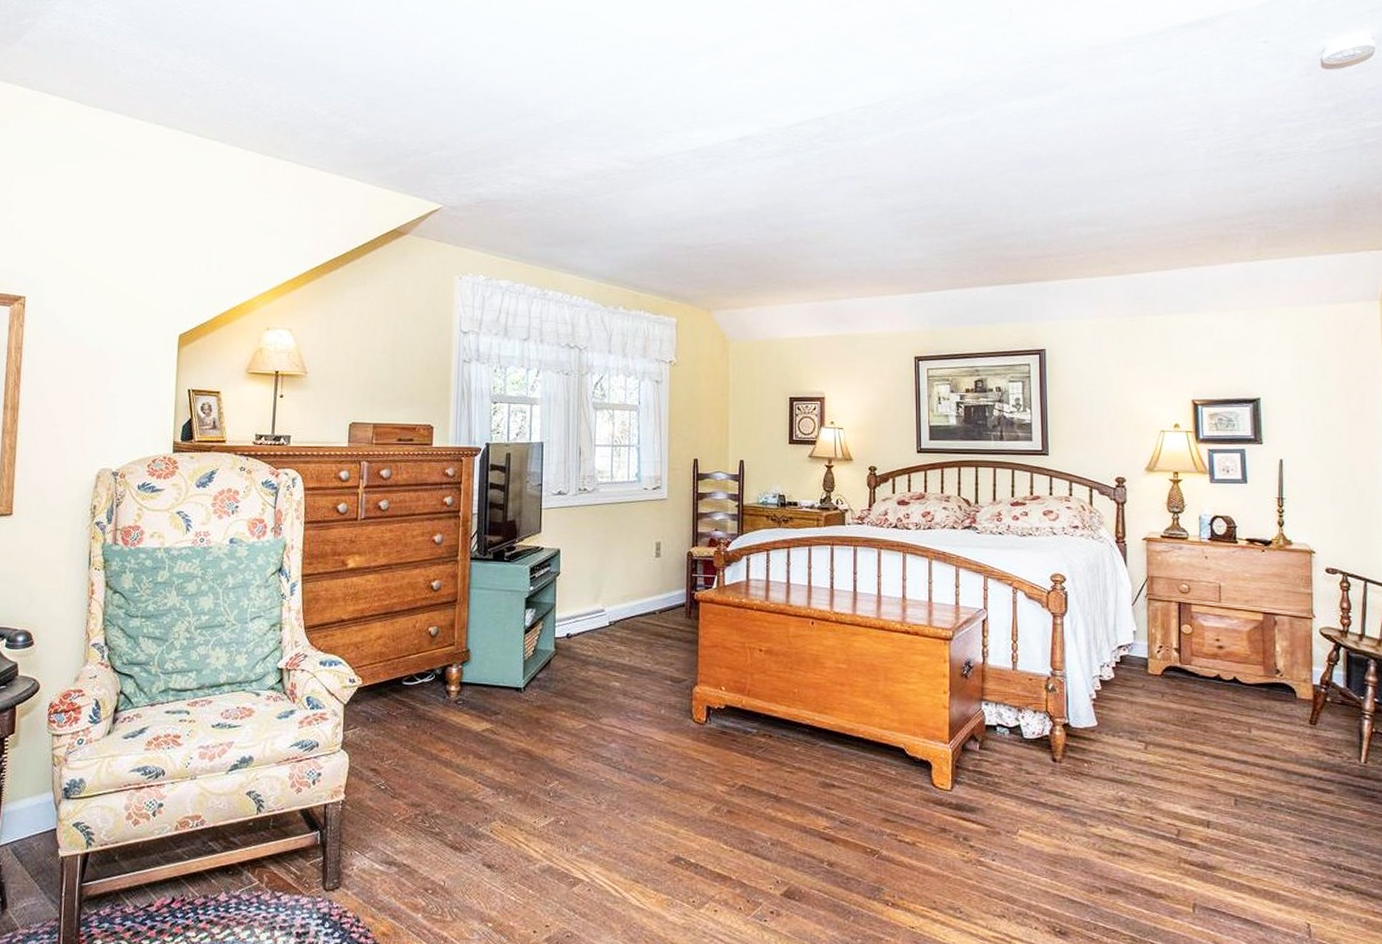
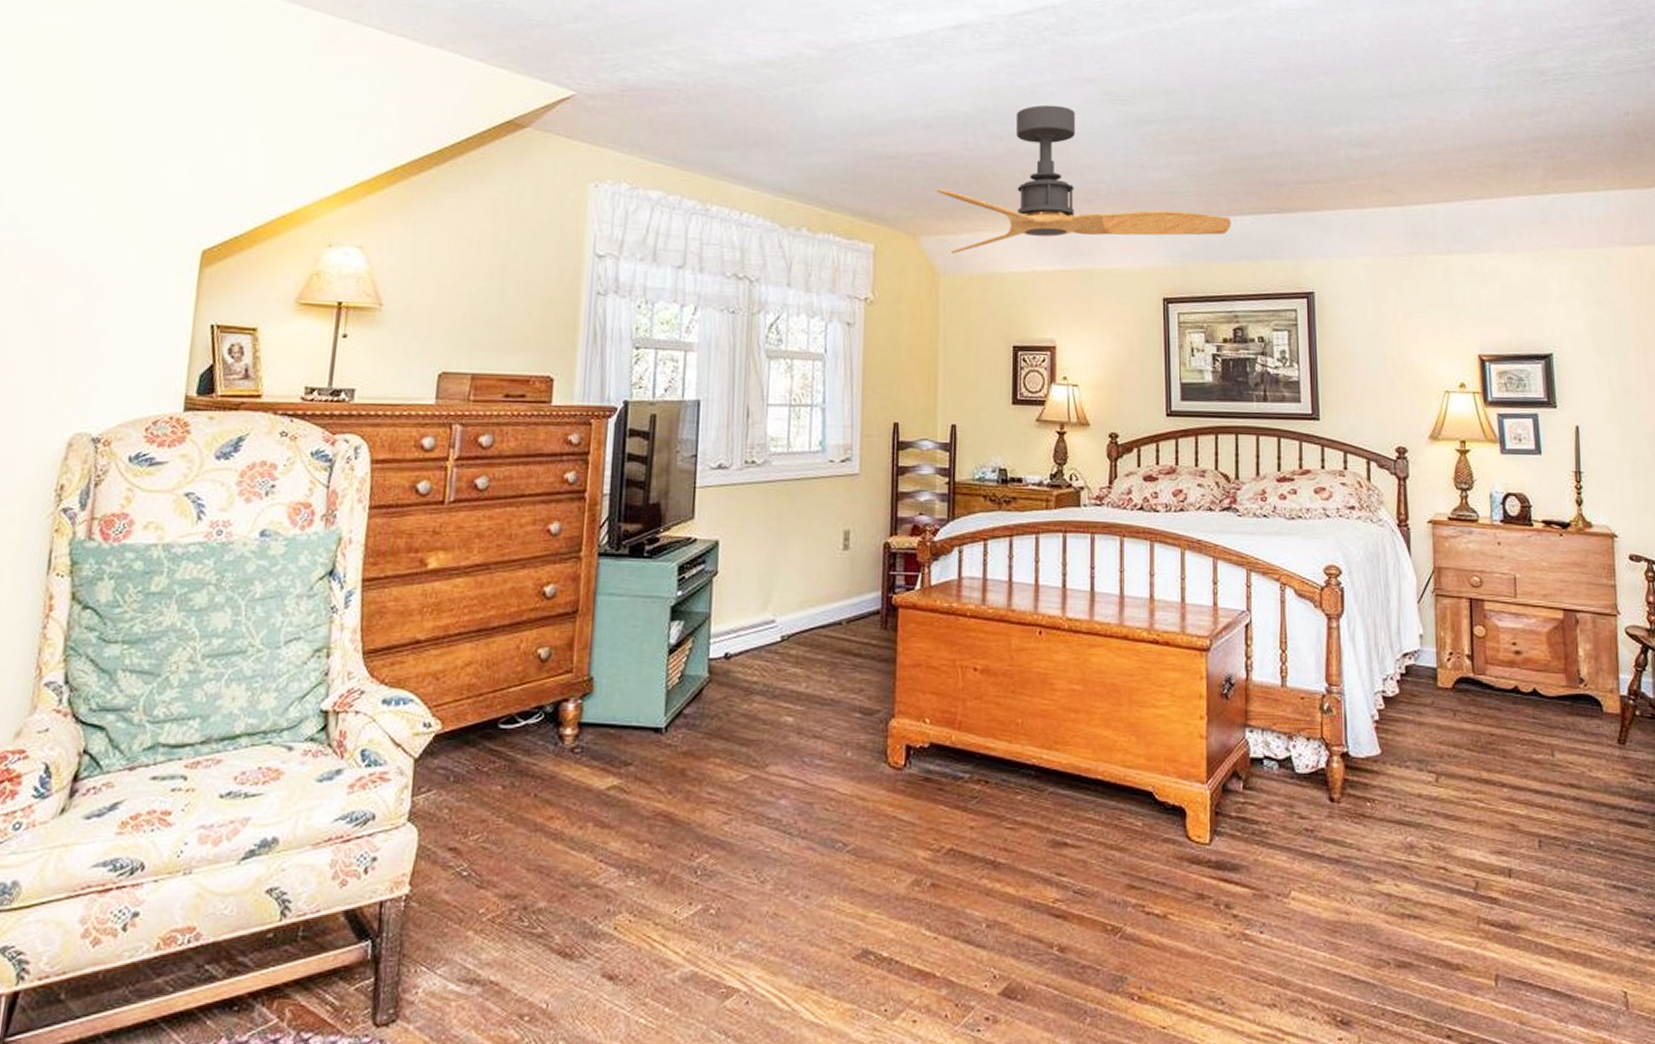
ceiling fan: none [727,200,974,324] -> present [937,105,1231,253]

